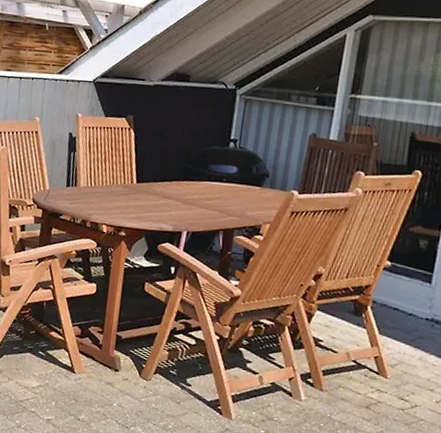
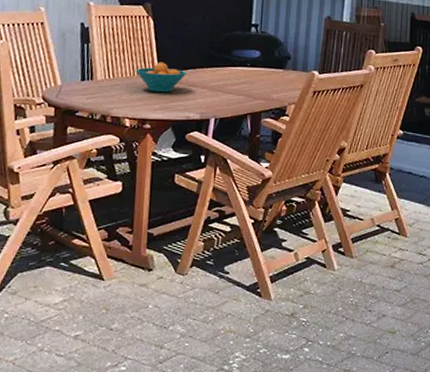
fruit bowl: none [115,173,163,203] -> present [135,62,187,93]

